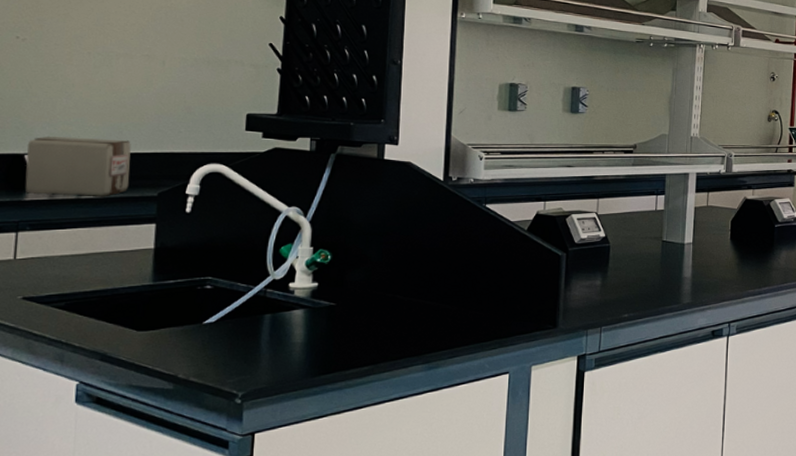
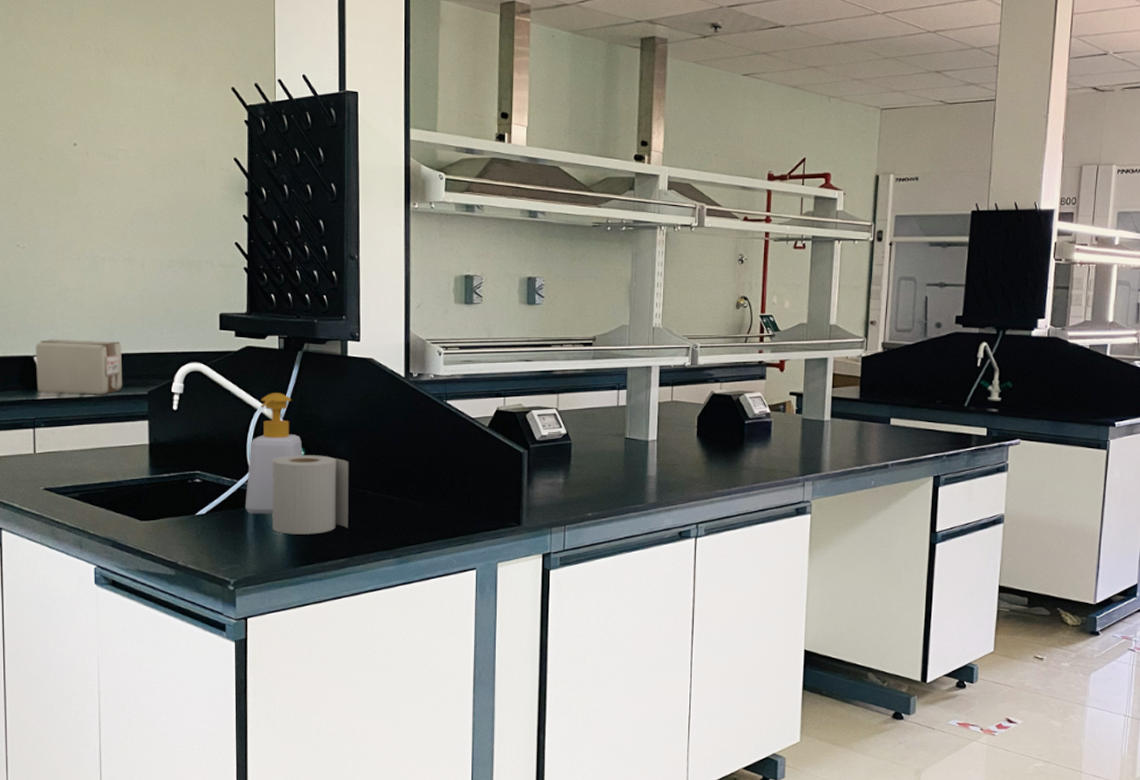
soap bottle: none [260,195,330,322] -> present [245,393,303,515]
paper towel roll: none [290,259,380,342] -> present [272,455,349,535]

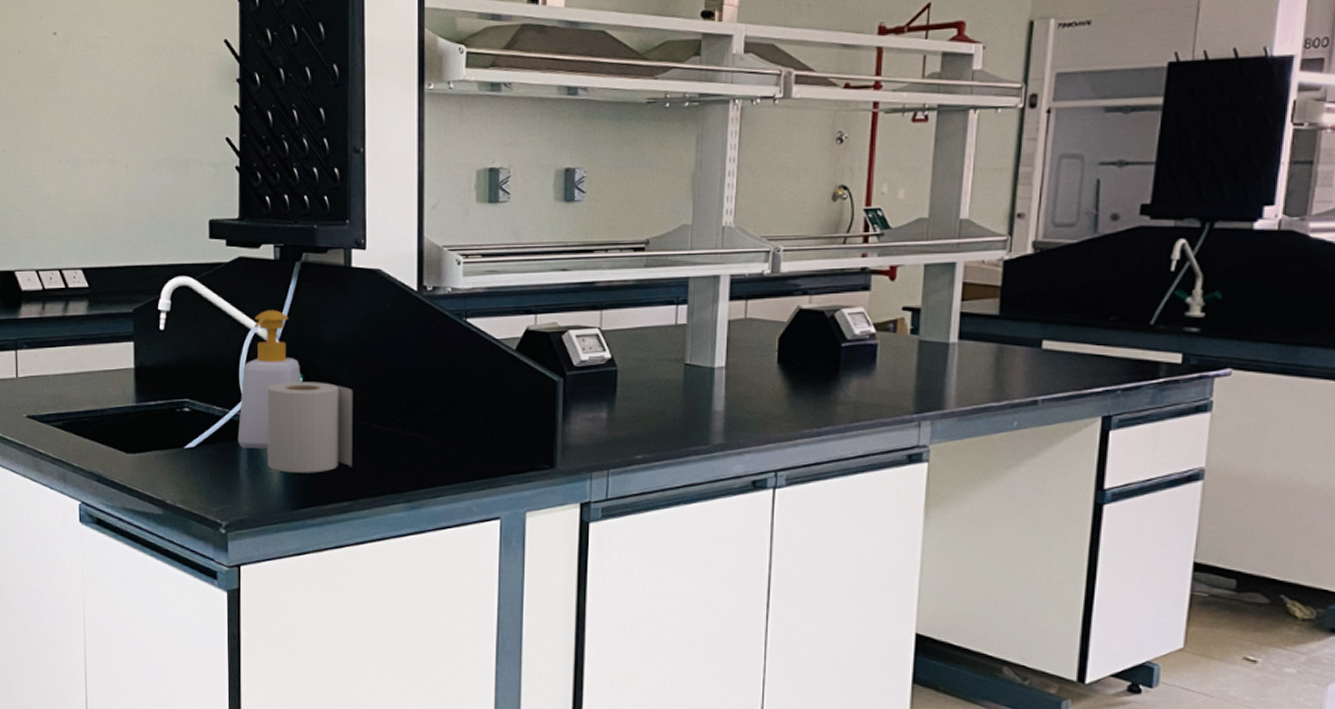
box: present [36,338,122,395] -> none [17,251,106,313]

